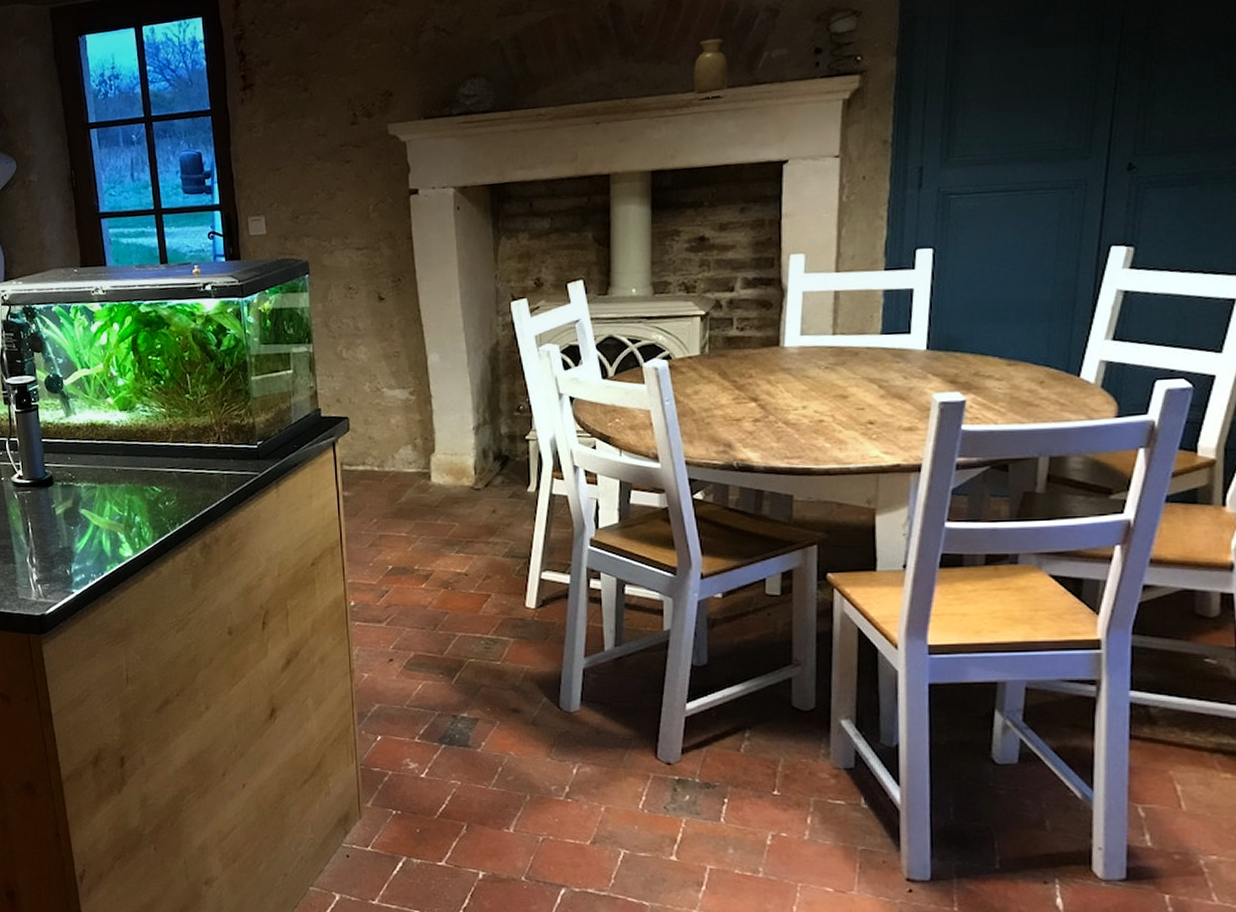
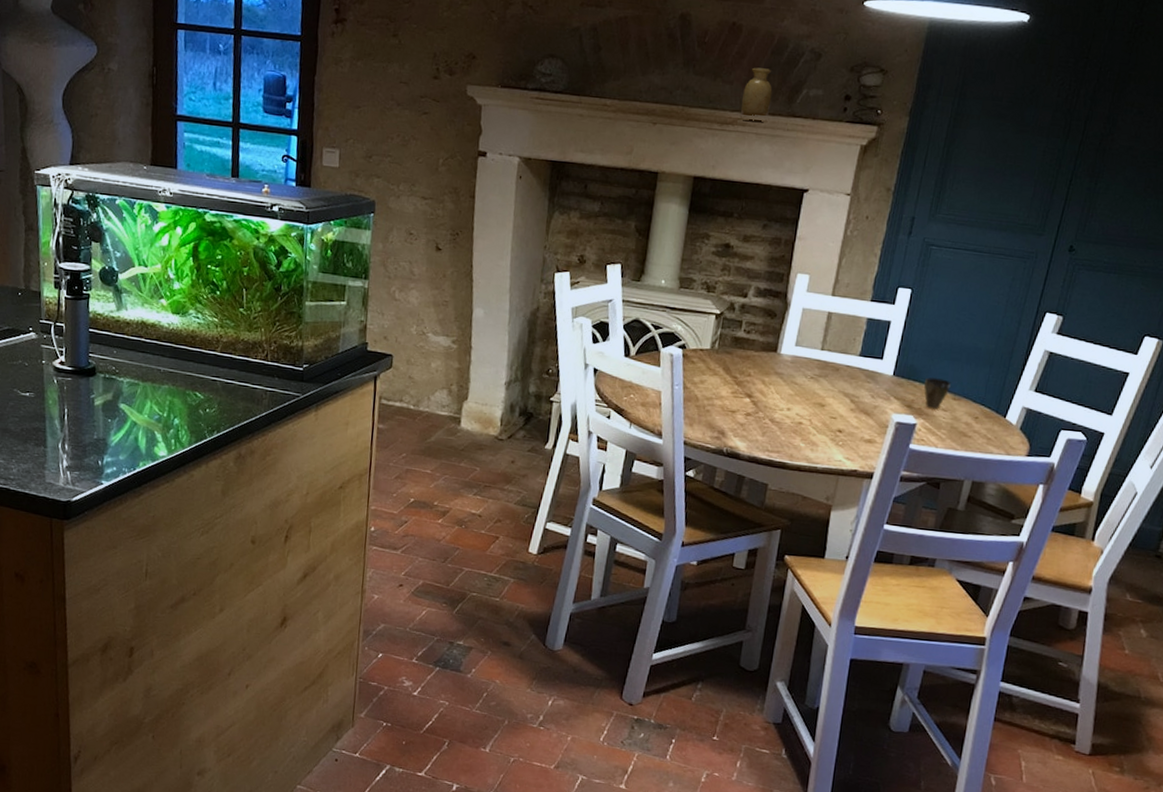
cup: none [968,343,1002,382] -> present [924,377,951,411]

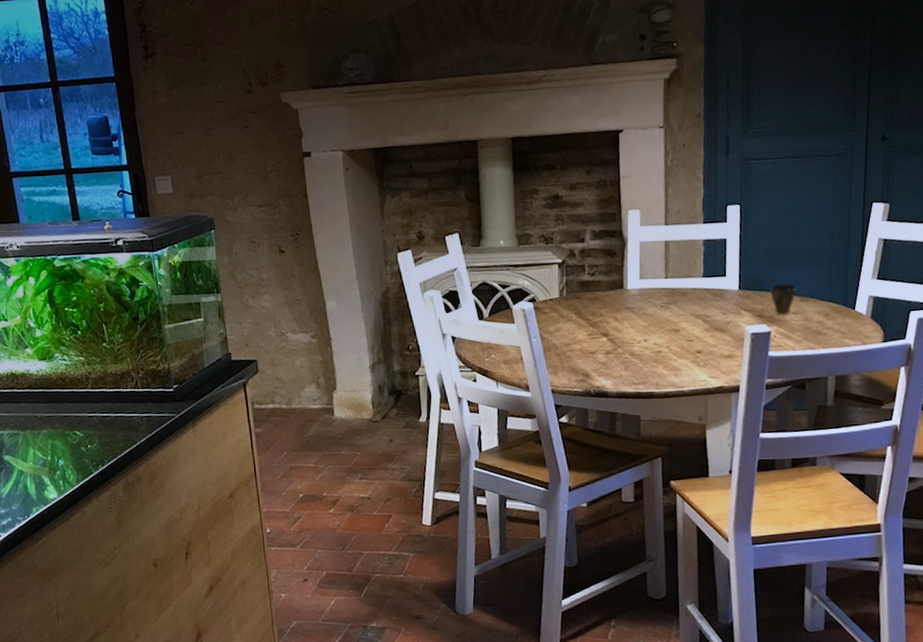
vase: present [740,67,773,124] -> none [542,24,571,78]

